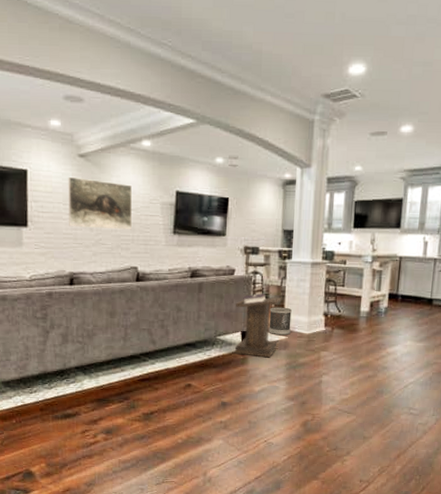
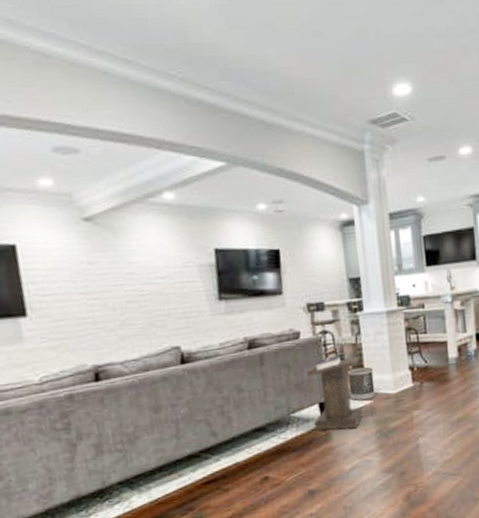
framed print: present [68,177,132,230] -> none [73,247,166,309]

